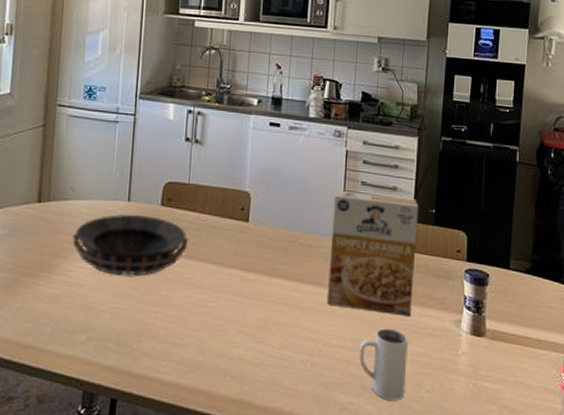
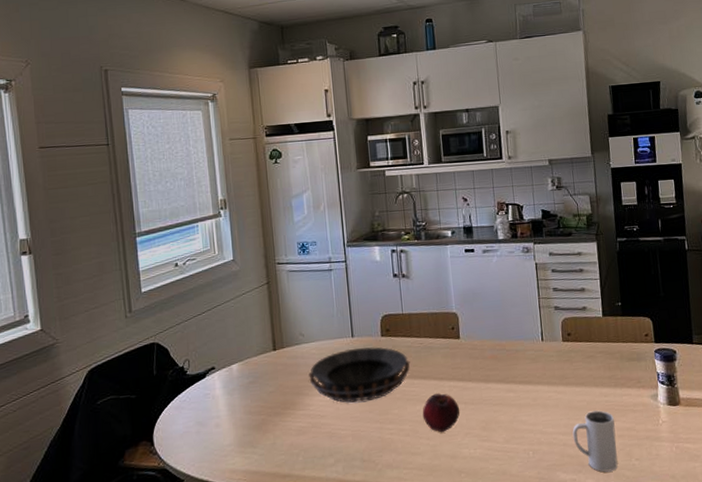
fruit: none [193,280,237,326] -> present [422,393,460,433]
cereal box: present [326,190,419,316] -> none [530,296,614,399]

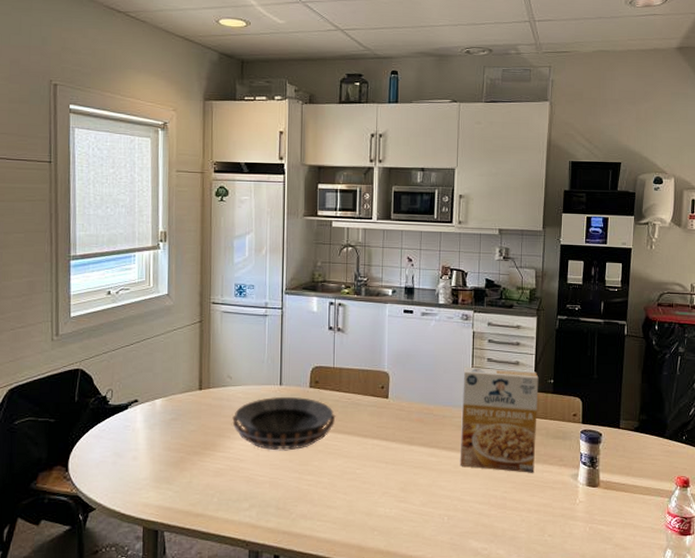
fruit: present [422,393,460,433] -> none [342,450,380,489]
cereal box: none [530,296,614,399] -> present [459,366,539,473]
mug: present [572,410,618,472] -> none [489,484,532,545]

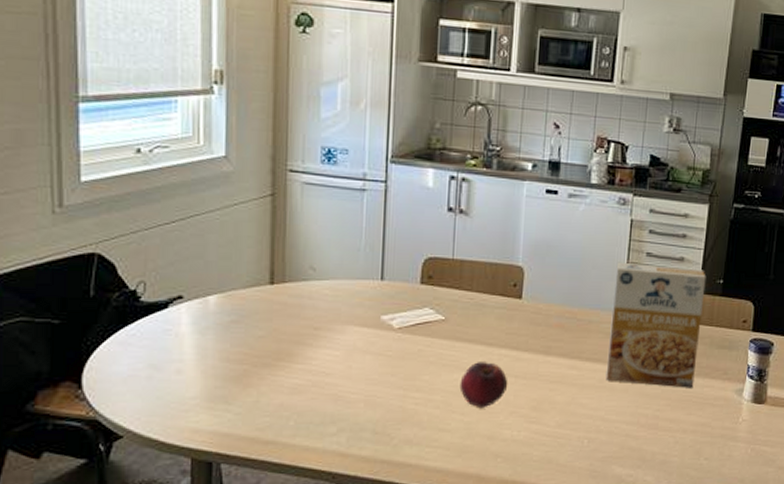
decorative bowl: present [232,396,336,451] -> none [315,294,454,363]
fruit: none [342,450,380,489] -> present [459,362,508,409]

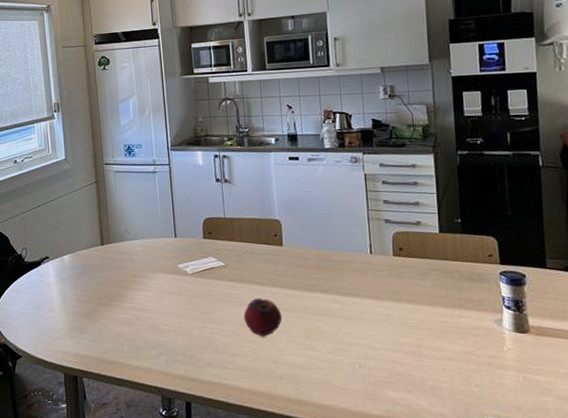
cereal box: present [605,262,706,388] -> none [358,210,451,319]

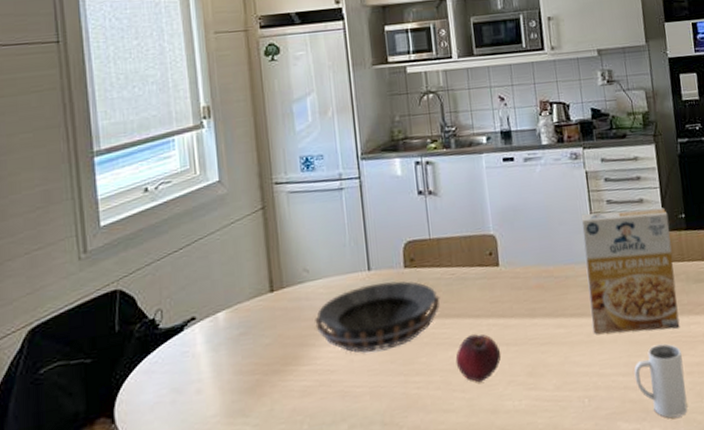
decorative bowl: none [133,248,232,301] -> present [315,281,441,354]
cereal box: none [358,210,451,319] -> present [580,207,680,334]
mug: none [403,330,454,395] -> present [634,343,688,418]

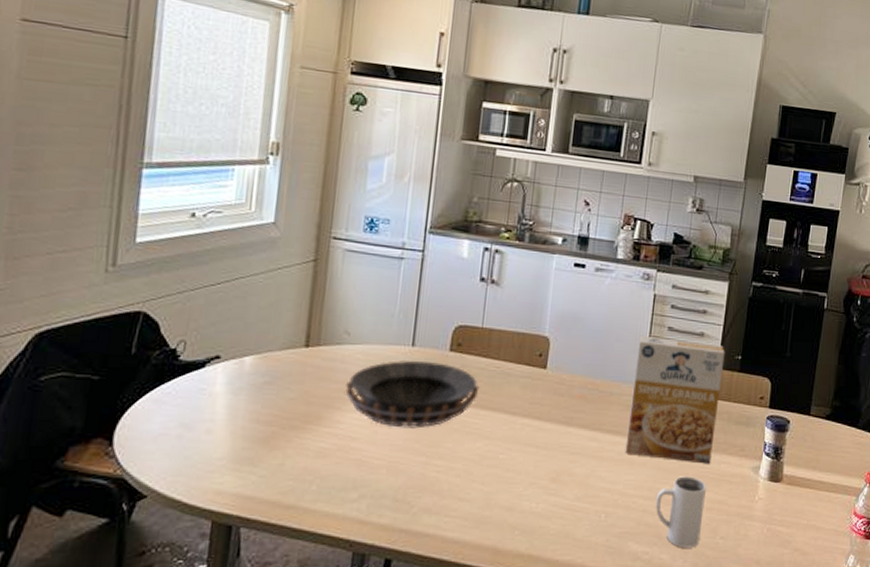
fruit: present [455,334,501,383] -> none [481,431,529,478]

